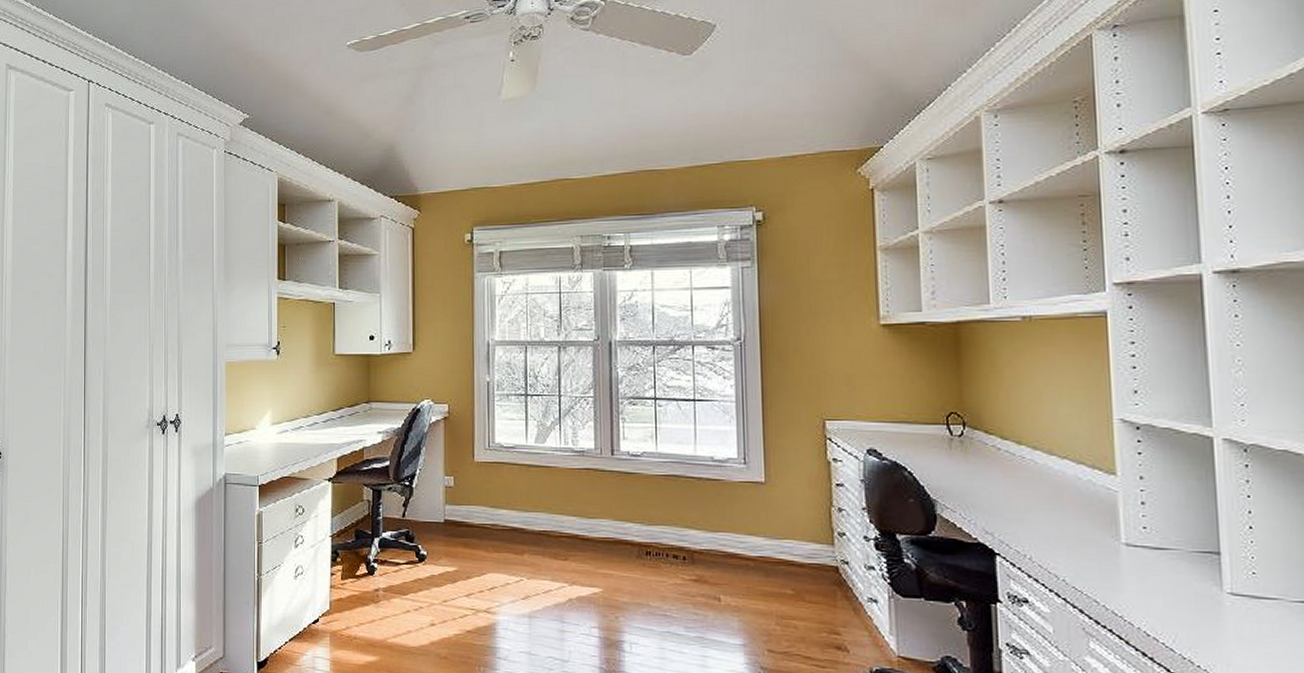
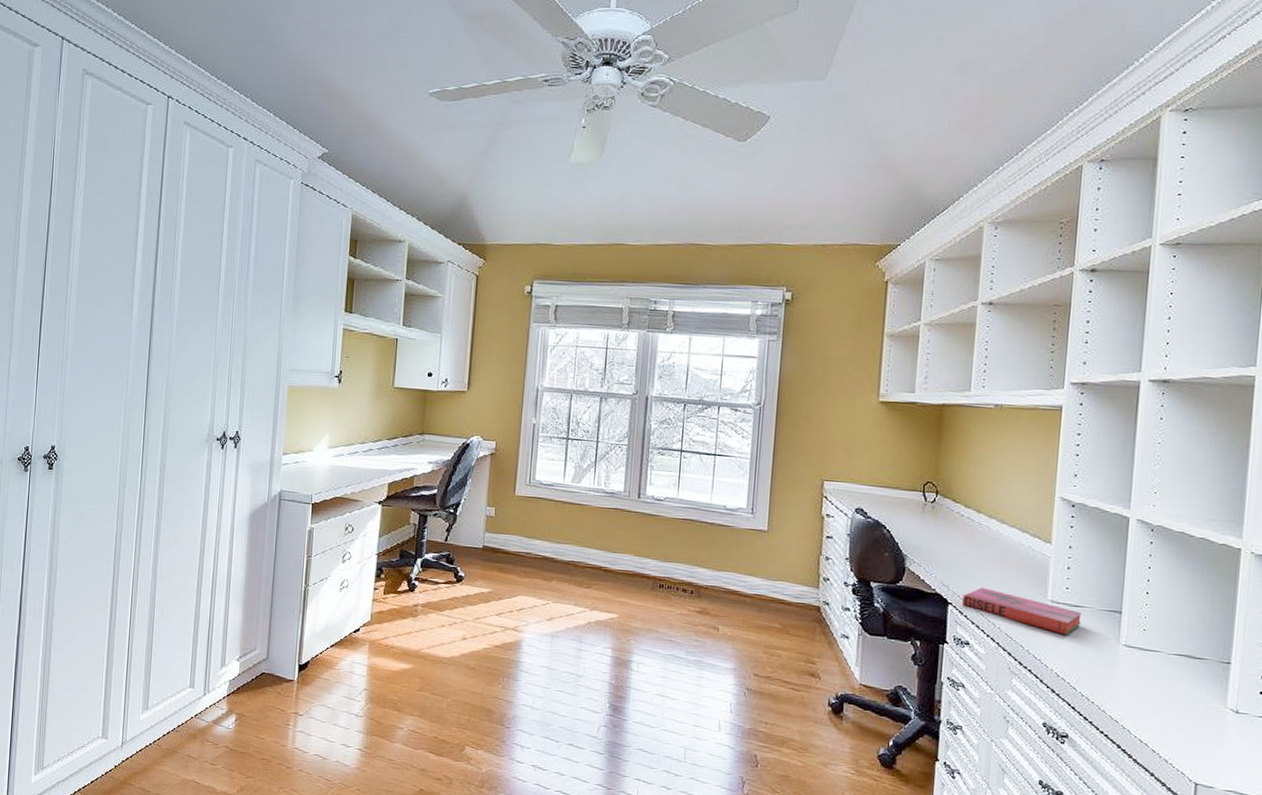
hardback book: none [1013,532,1169,585] -> present [962,586,1082,636]

